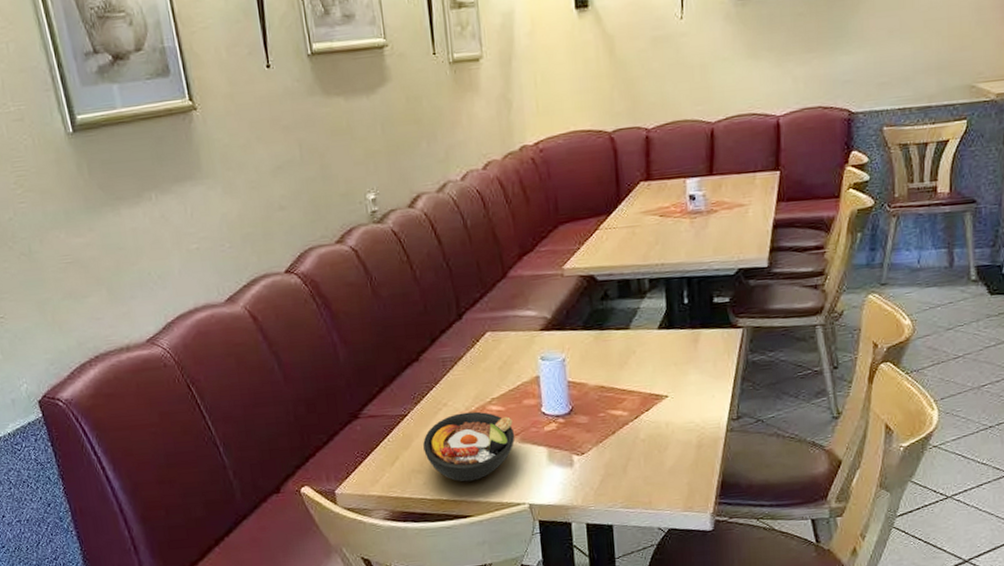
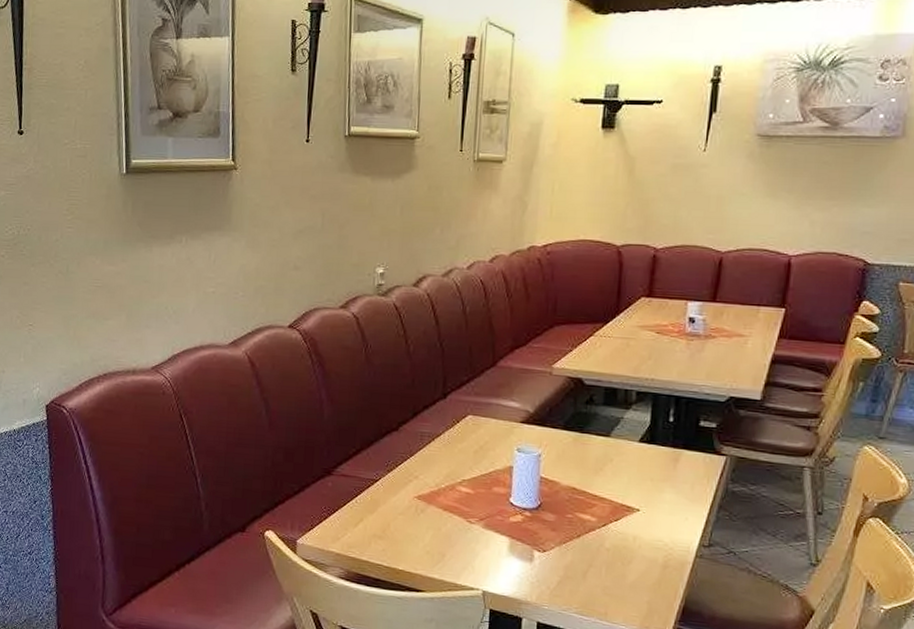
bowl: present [423,411,515,482] -> none [388,488,480,557]

